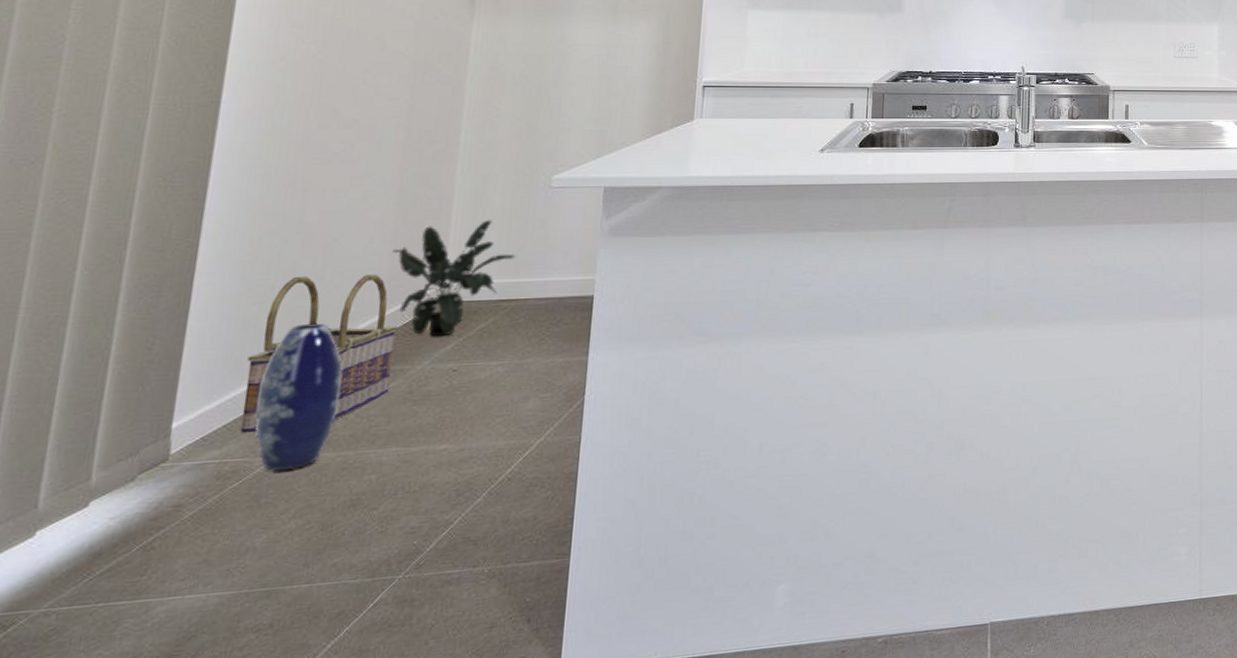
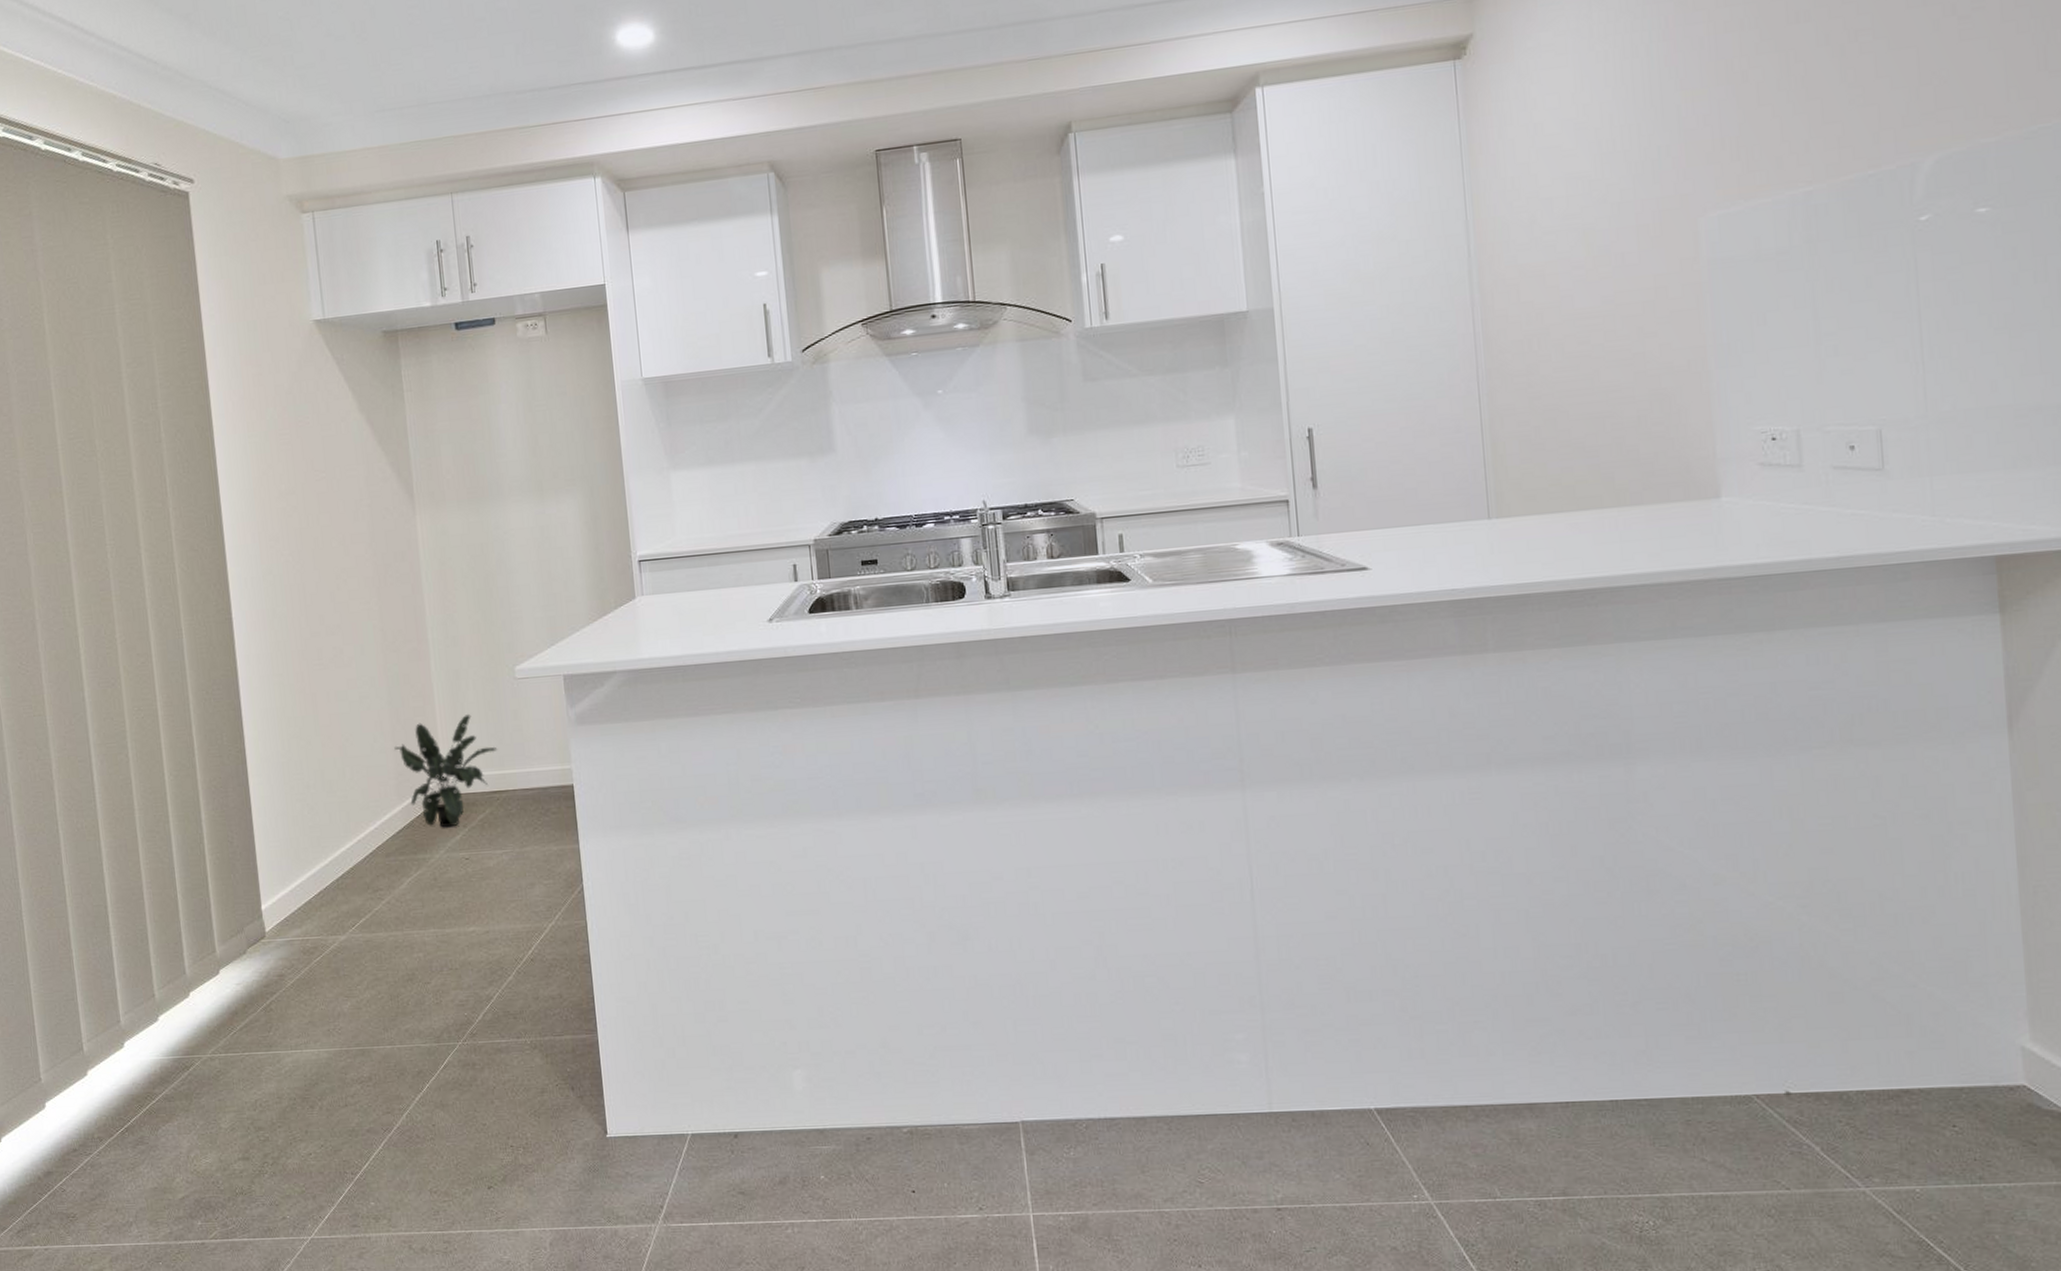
basket: present [240,273,399,434] -> none [303,770,417,915]
vase: present [255,323,342,471] -> none [317,817,381,948]

